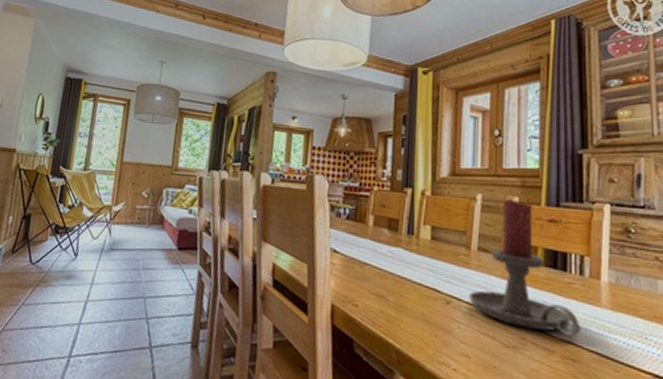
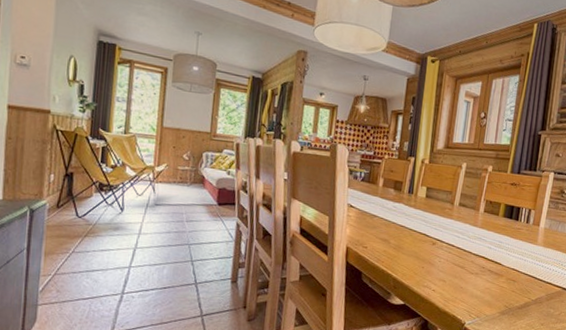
candle holder: present [469,199,581,337] -> none [449,167,522,265]

